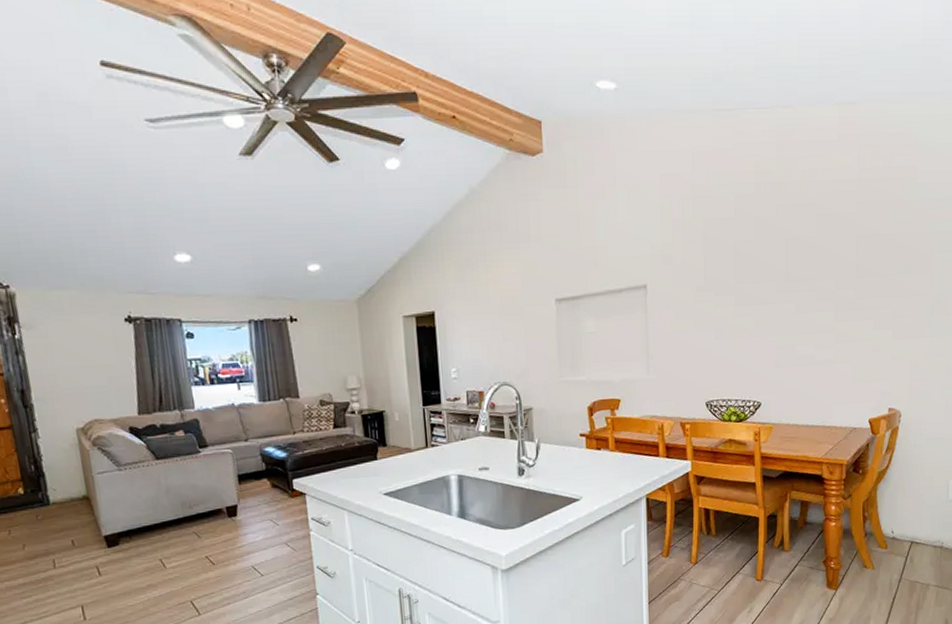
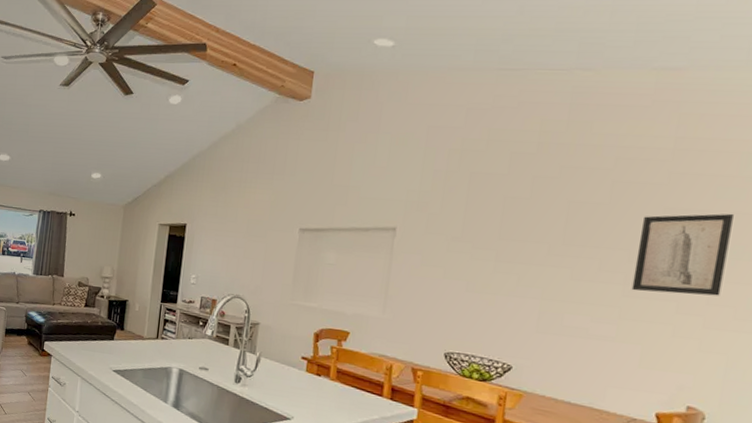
wall art: none [841,234,904,315] -> present [631,213,734,296]

